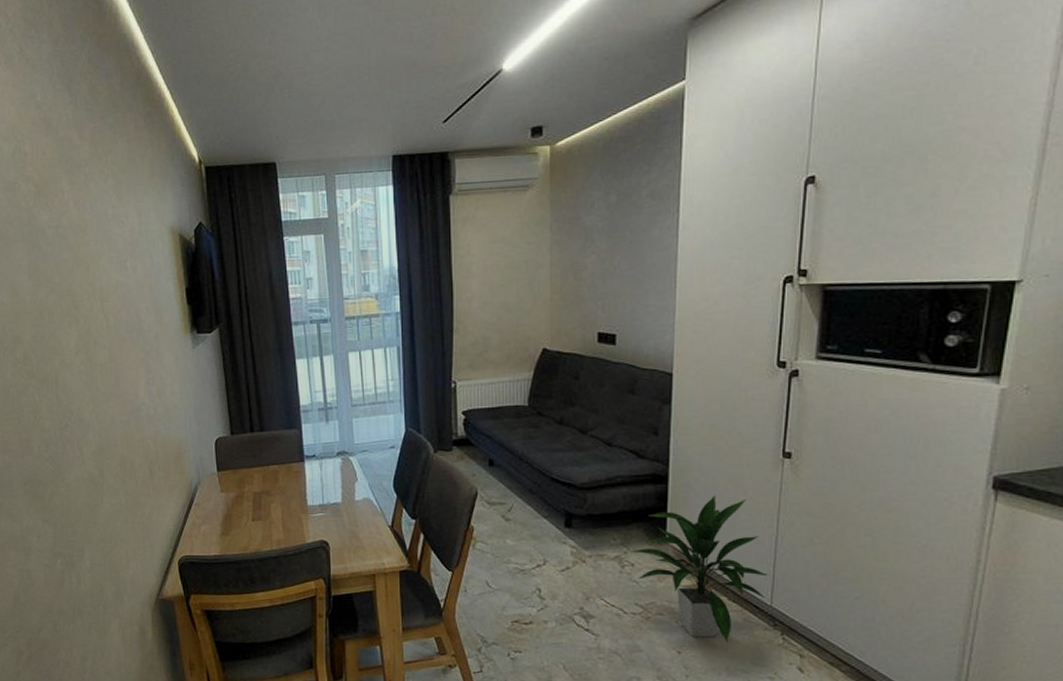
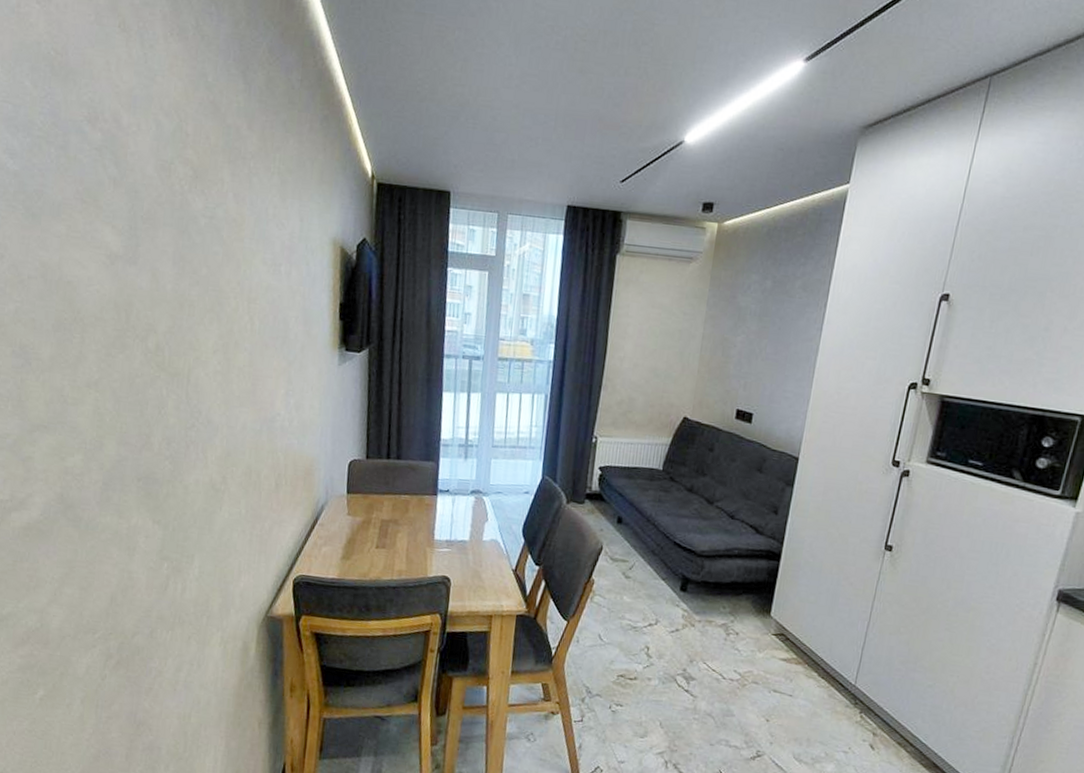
indoor plant: present [630,495,768,643] -> none [737,577,857,716]

